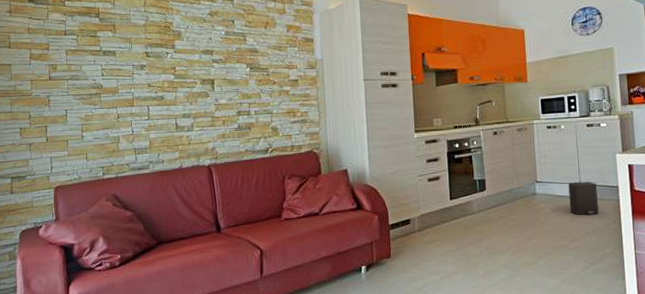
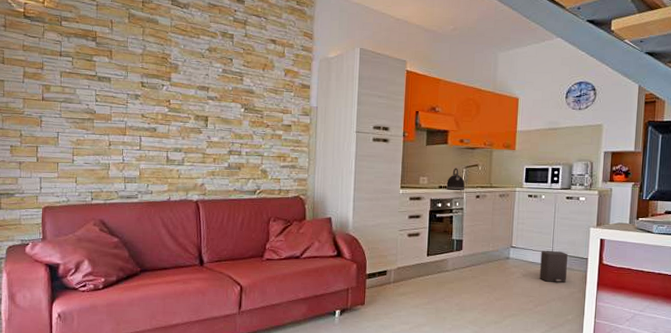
kettle: none [461,106,481,129] -> present [446,168,466,191]

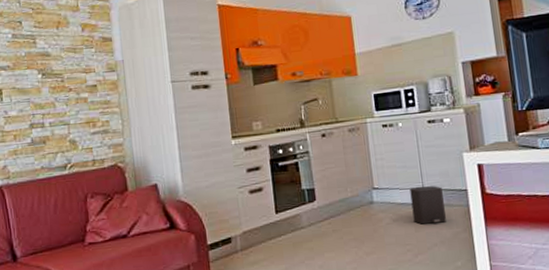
kettle: present [446,168,466,191] -> none [284,106,307,133]

